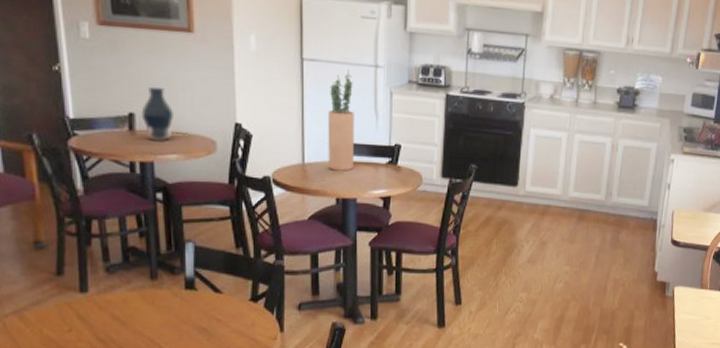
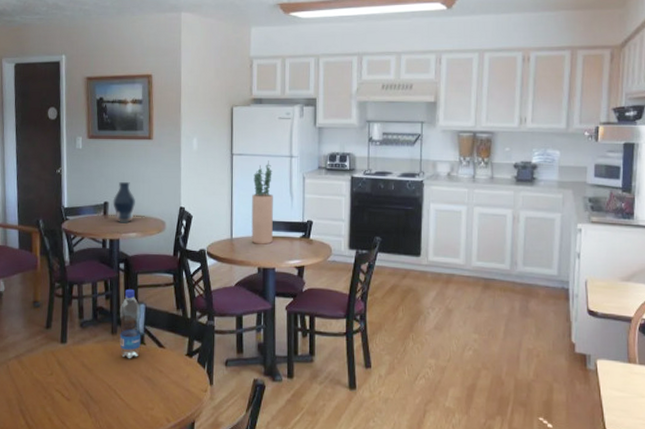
bottle: none [159,224,191,308] -> present [119,288,141,359]

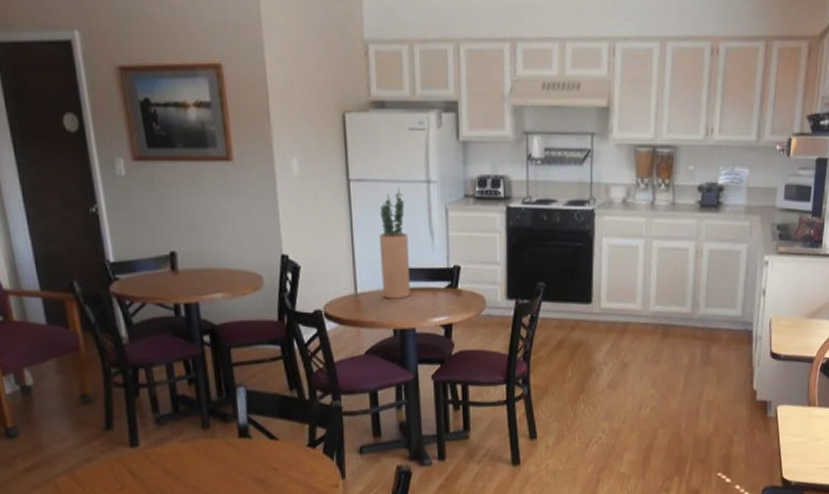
vase: present [113,182,135,225] -> none [182,223,217,282]
bottle: present [119,288,141,359] -> none [210,368,246,458]

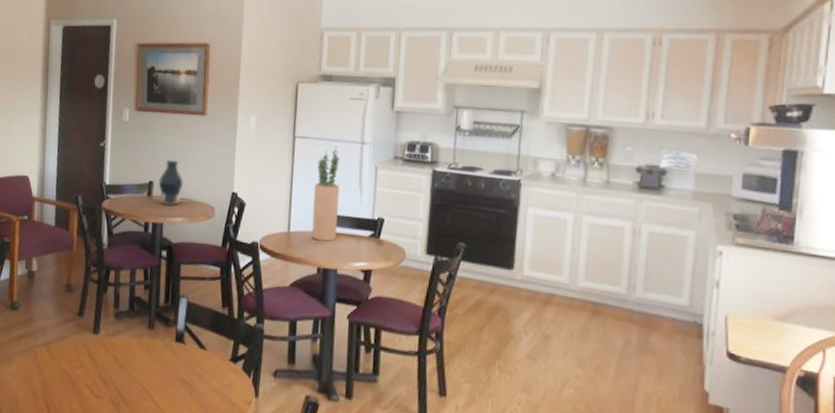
vase: none [182,223,217,282] -> present [158,160,183,208]

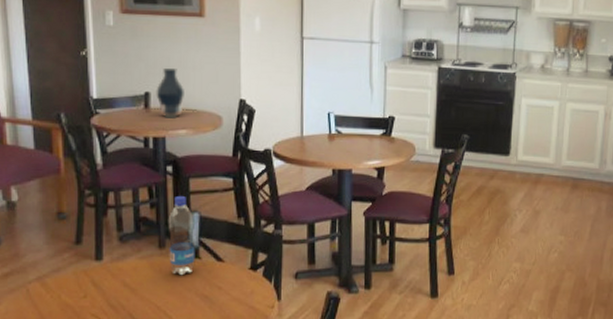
bottle: none [156,279,182,359] -> present [168,195,195,276]
vase: present [311,146,340,242] -> none [325,46,350,143]

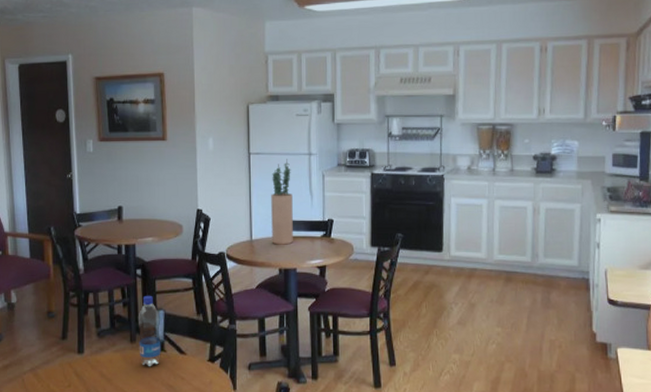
vase: present [156,68,184,120] -> none [127,185,150,229]
vase: none [325,46,350,143] -> present [271,159,293,245]

